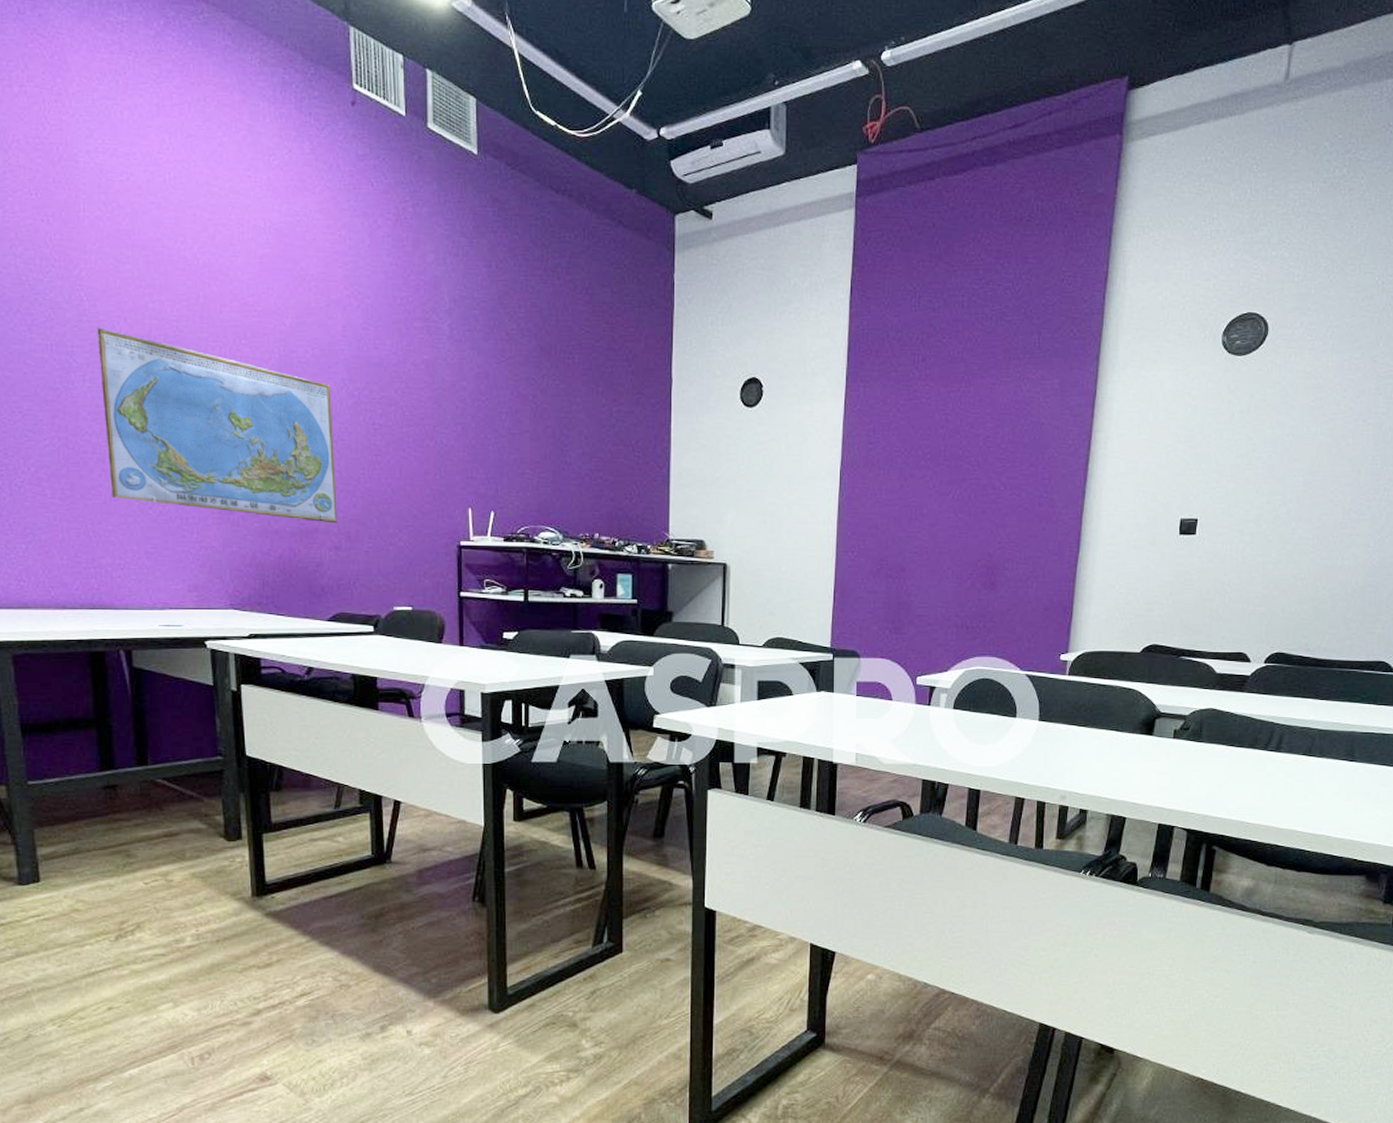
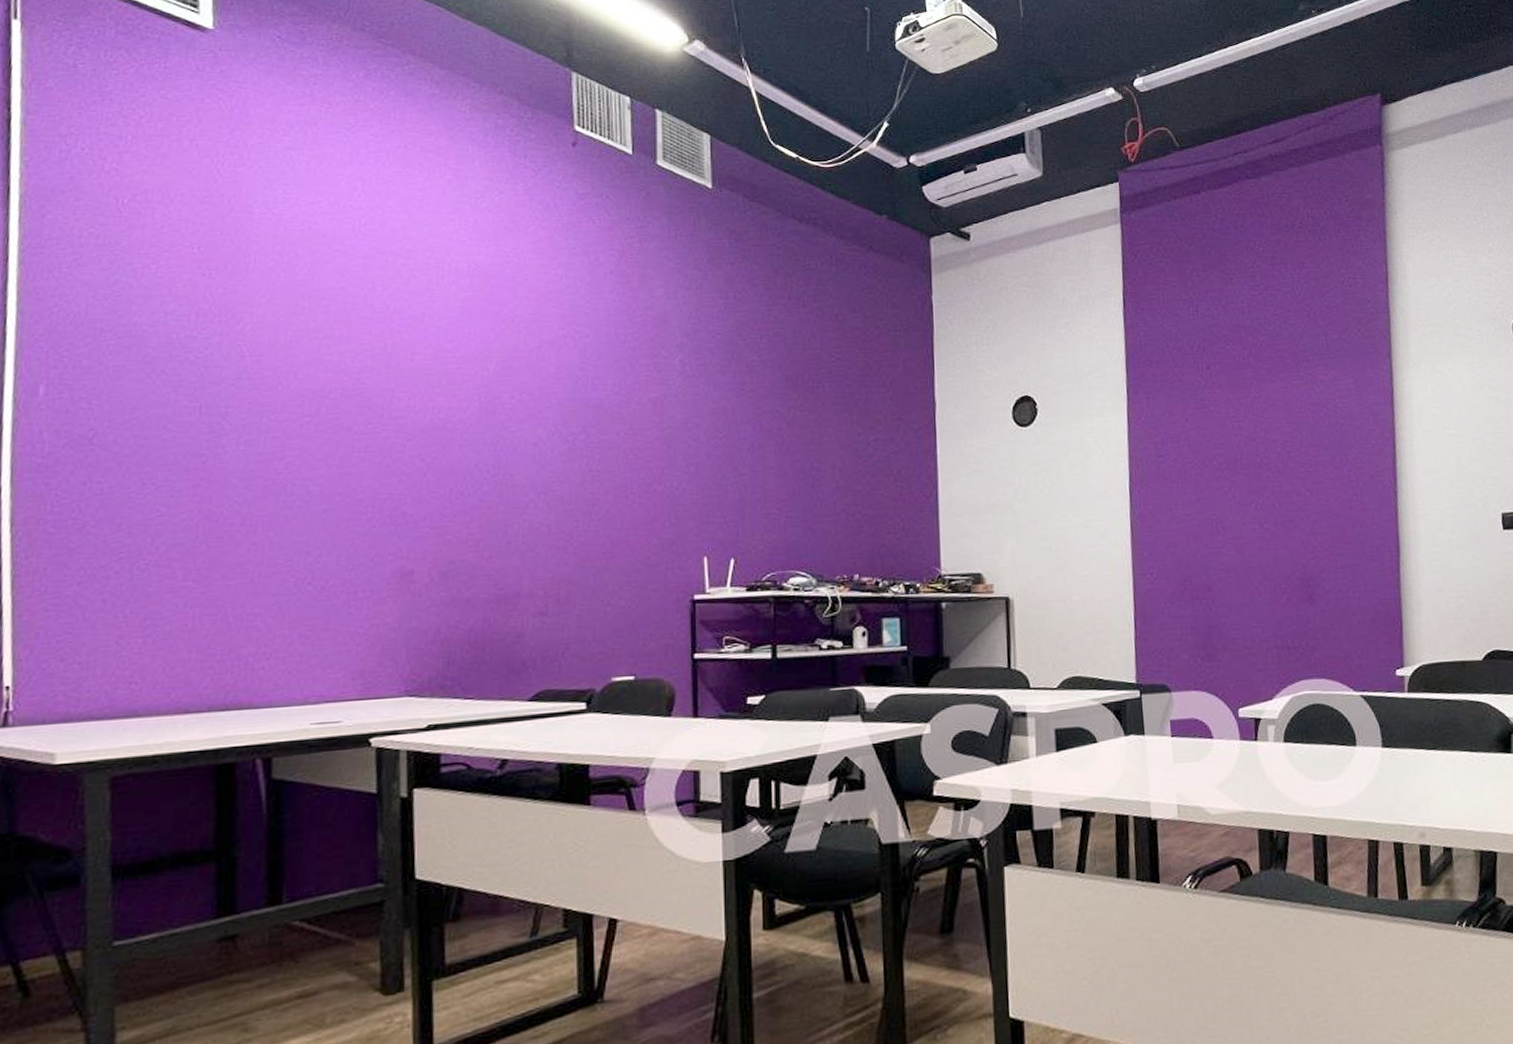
world map: present [97,327,337,524] -> none [258,384,544,586]

